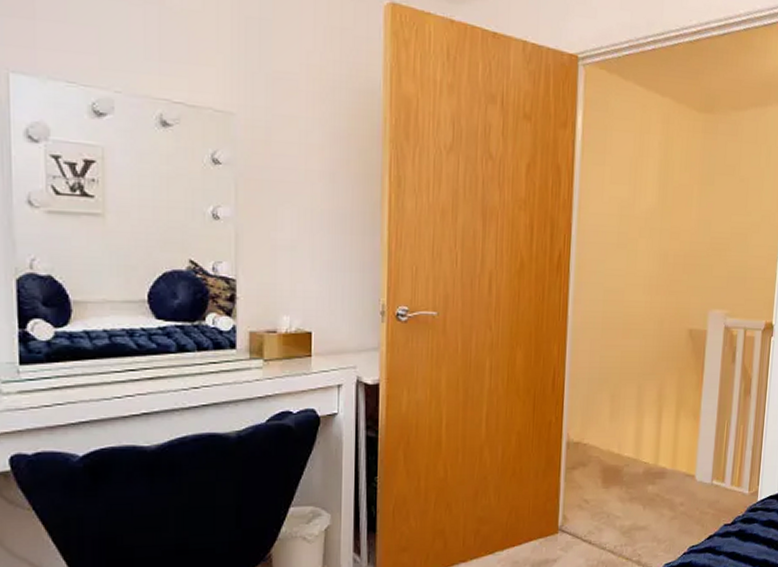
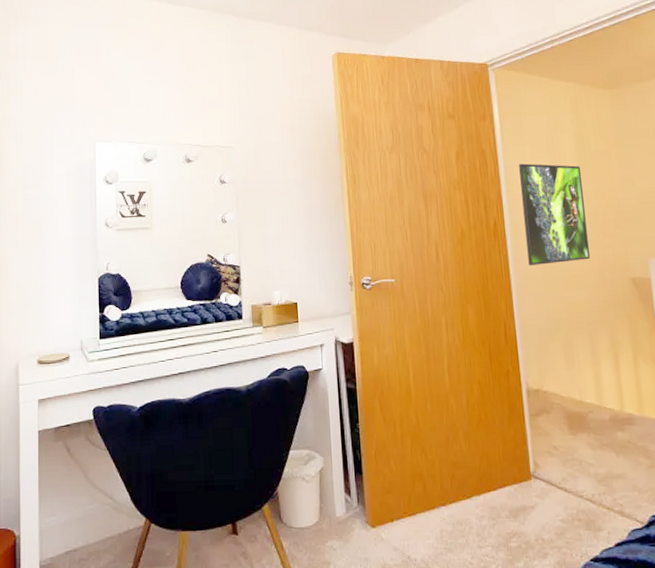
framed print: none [589,188,660,308] -> present [519,163,590,265]

